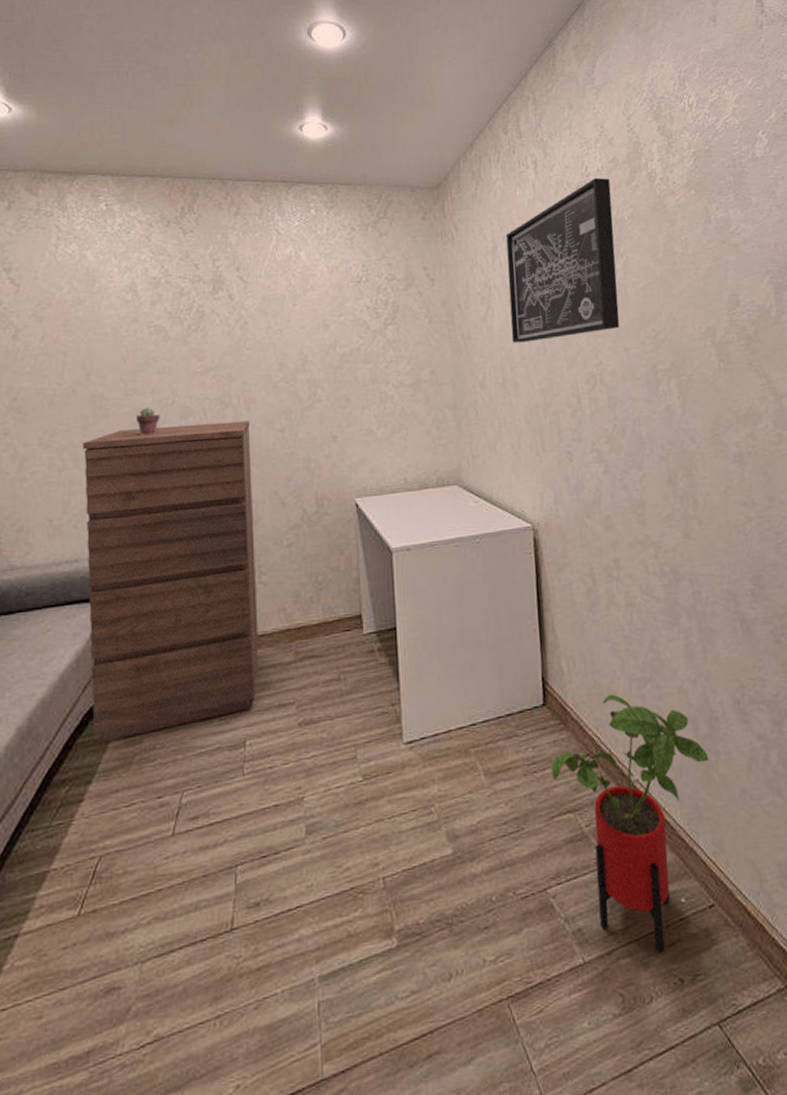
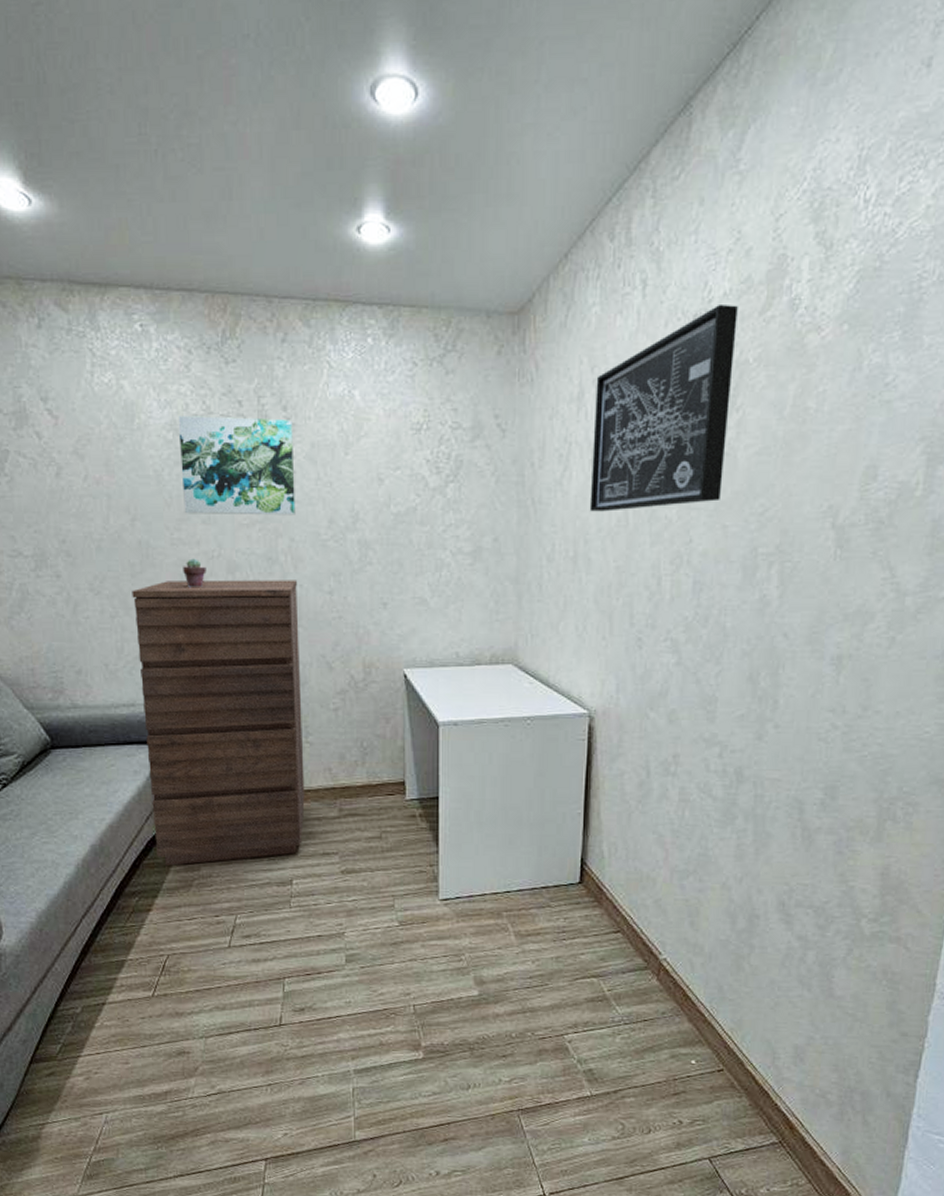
wall art: none [137,278,248,366] -> present [178,416,296,516]
house plant: present [551,694,709,953] -> none [580,881,742,1098]

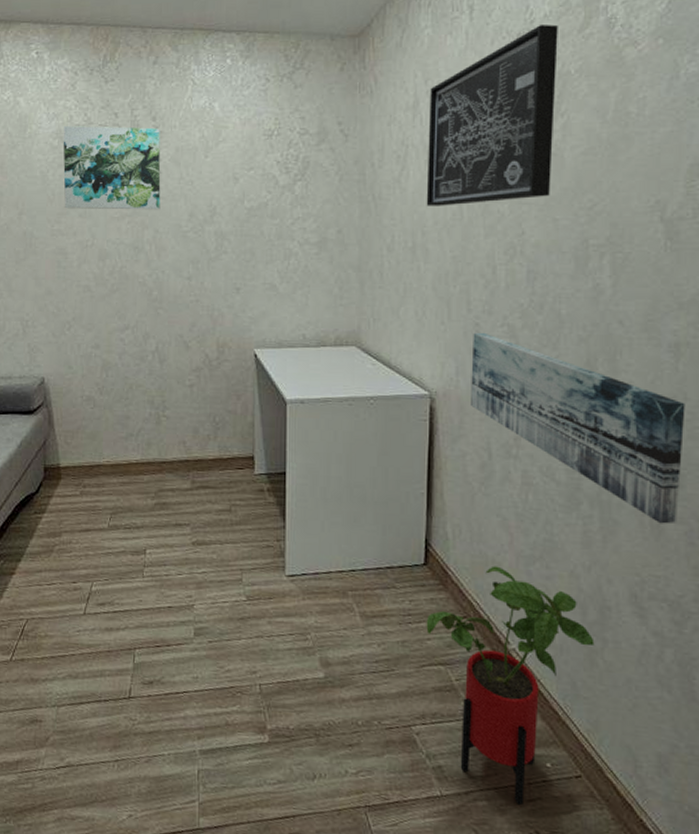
dresser: present [132,579,305,866] -> none [15,266,161,531]
potted succulent: present [183,558,207,588] -> none [60,247,81,274]
house plant: none [580,881,742,1098] -> present [426,566,595,805]
wall art: none [631,647,843,835] -> present [471,332,685,524]

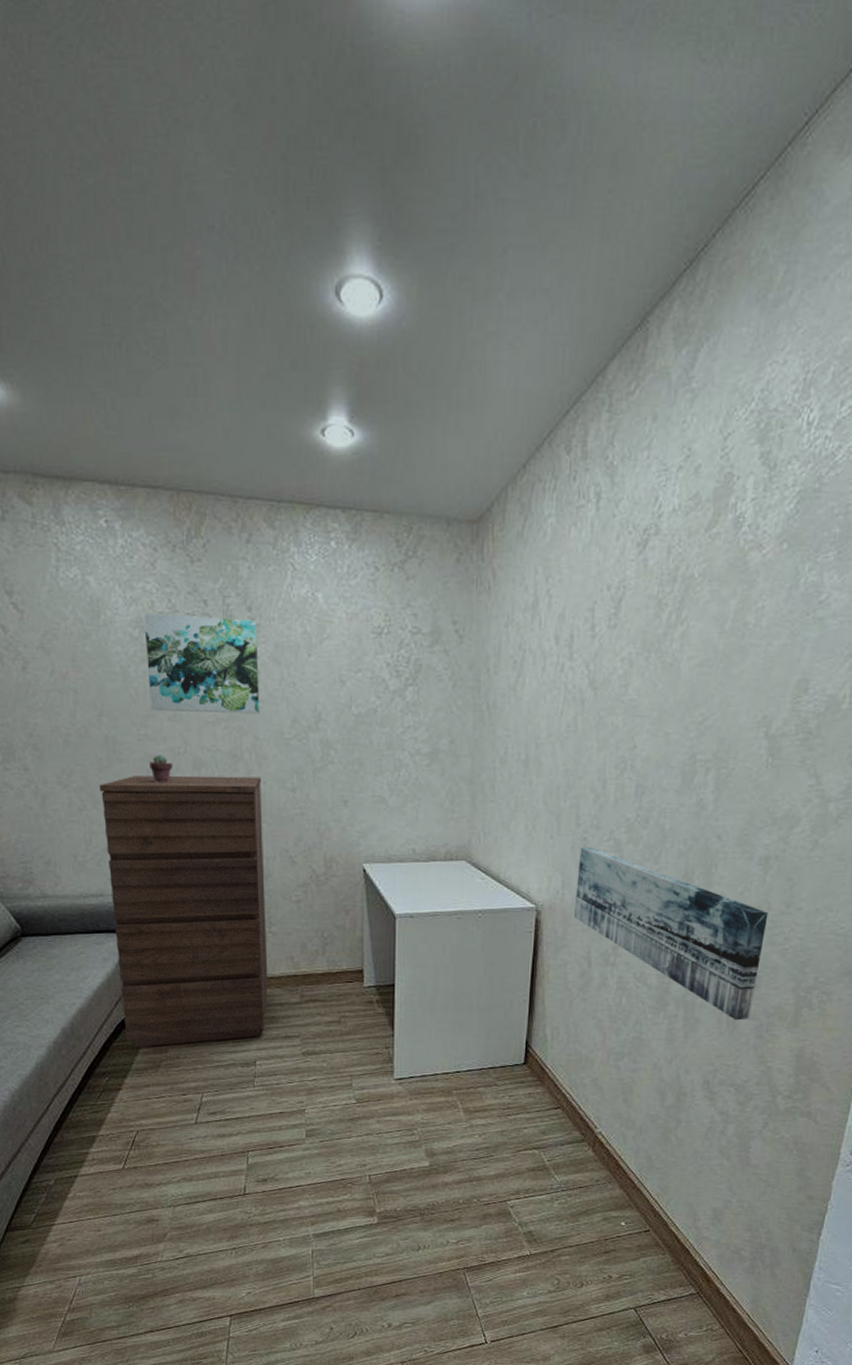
dresser: none [15,266,161,531] -> present [99,775,268,1048]
potted succulent: none [60,247,81,274] -> present [150,754,173,784]
wall art: present [426,24,558,206] -> none [541,520,686,717]
house plant: present [426,566,595,805] -> none [523,1062,670,1256]

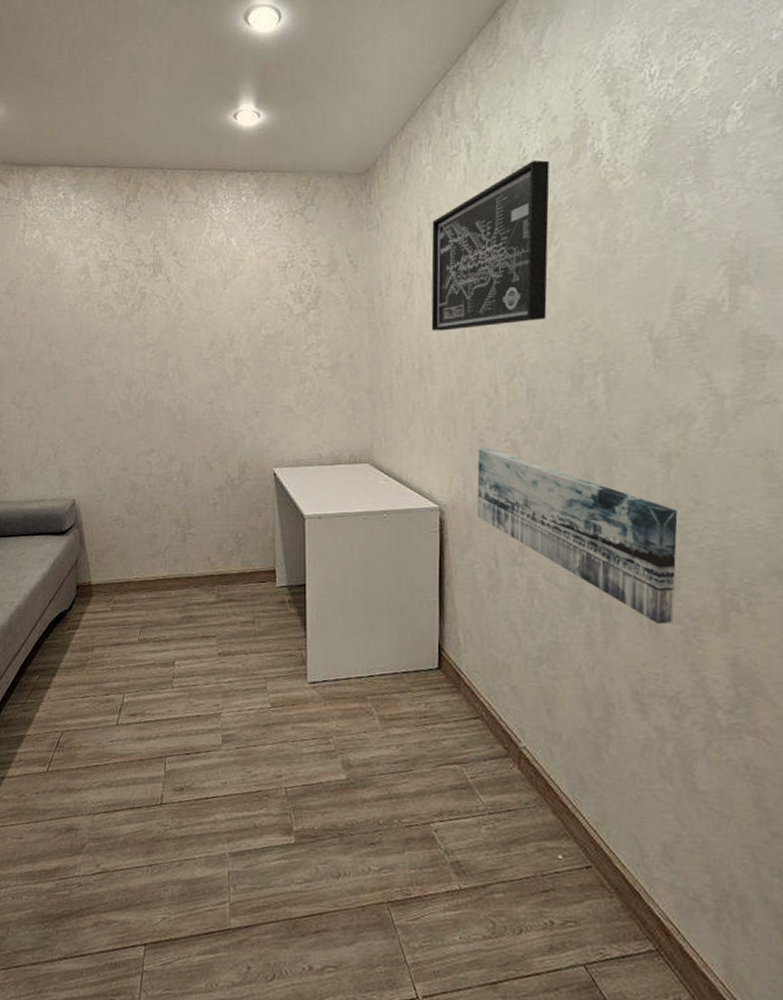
dresser: present [99,775,268,1048] -> none [46,392,187,646]
wall art: present [143,614,260,714] -> none [89,261,182,340]
potted succulent: present [150,754,173,784] -> none [89,376,108,401]
wall art: none [541,520,686,717] -> present [431,160,550,331]

